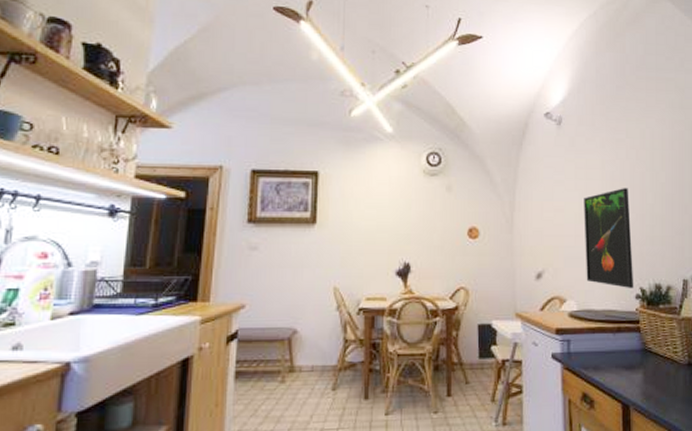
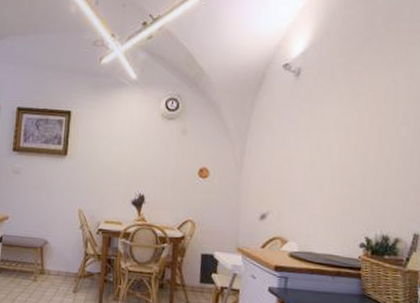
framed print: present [584,188,634,288] -> none [310,140,365,237]

